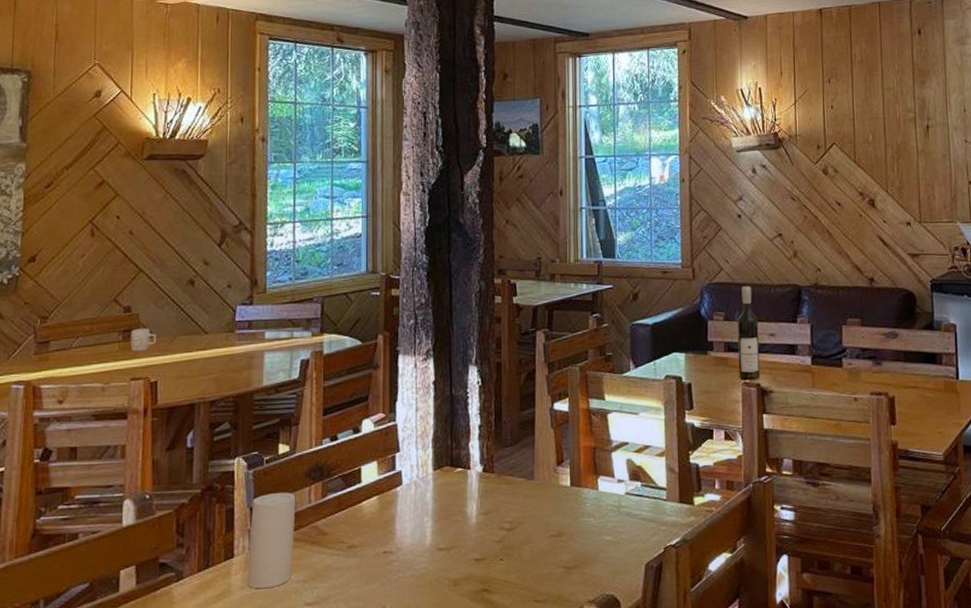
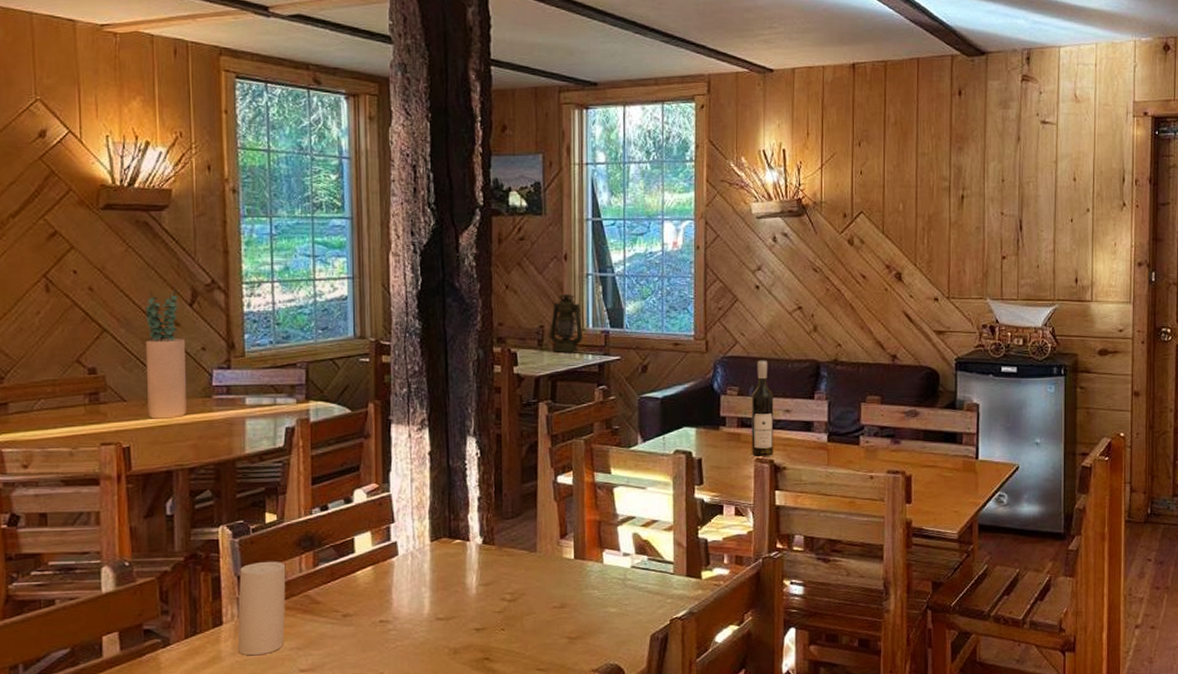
mug: present [130,329,157,352] -> none [98,392,127,416]
vase: none [175,226,213,354] -> present [145,284,186,419]
lantern: none [547,226,581,283] -> present [550,293,586,352]

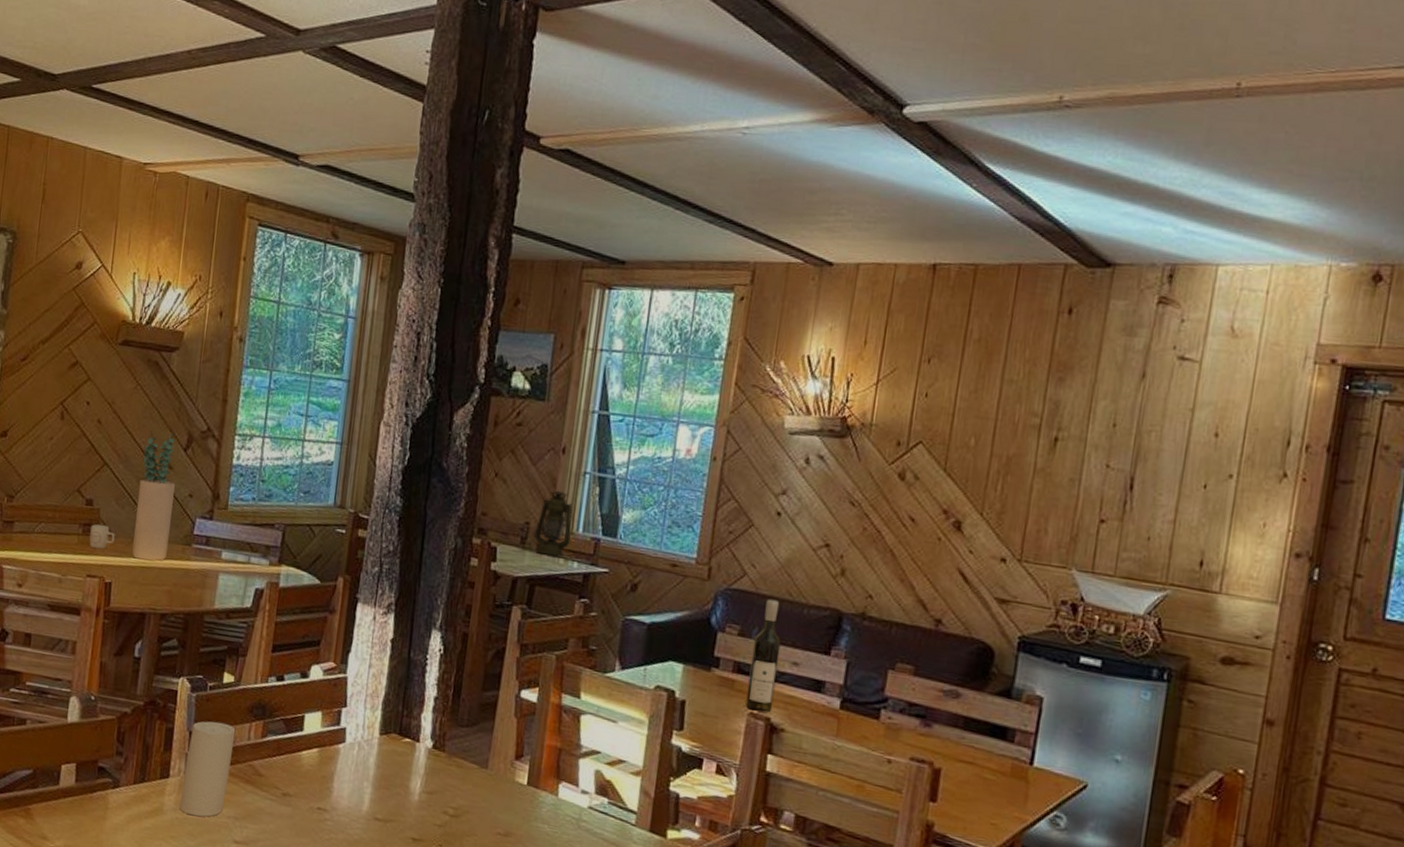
mug: none [98,392,127,416] -> present [89,524,115,550]

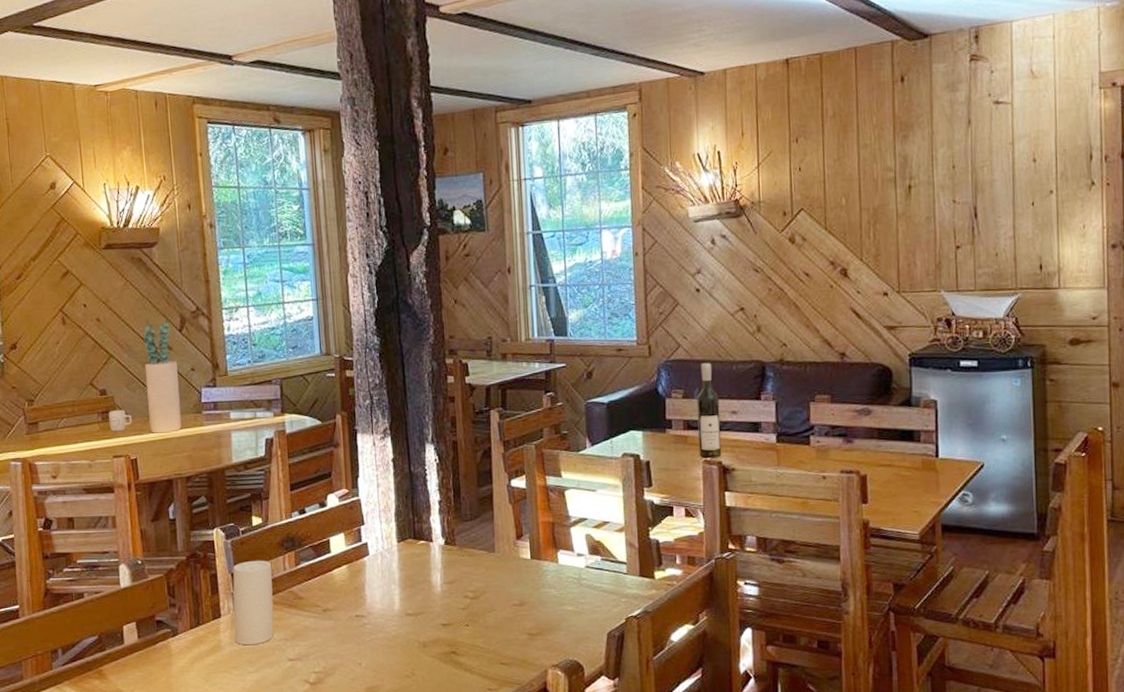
lantern: present [534,490,576,557] -> none [497,305,532,362]

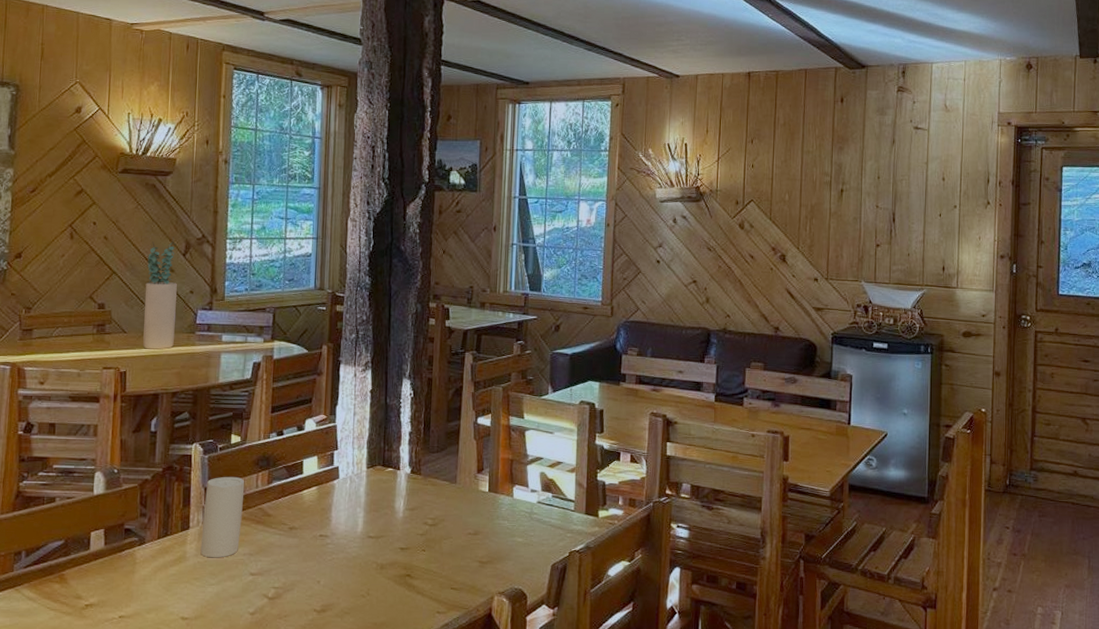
mug: present [108,410,132,432] -> none [103,324,127,345]
bottle: present [696,362,722,458] -> none [647,325,669,411]

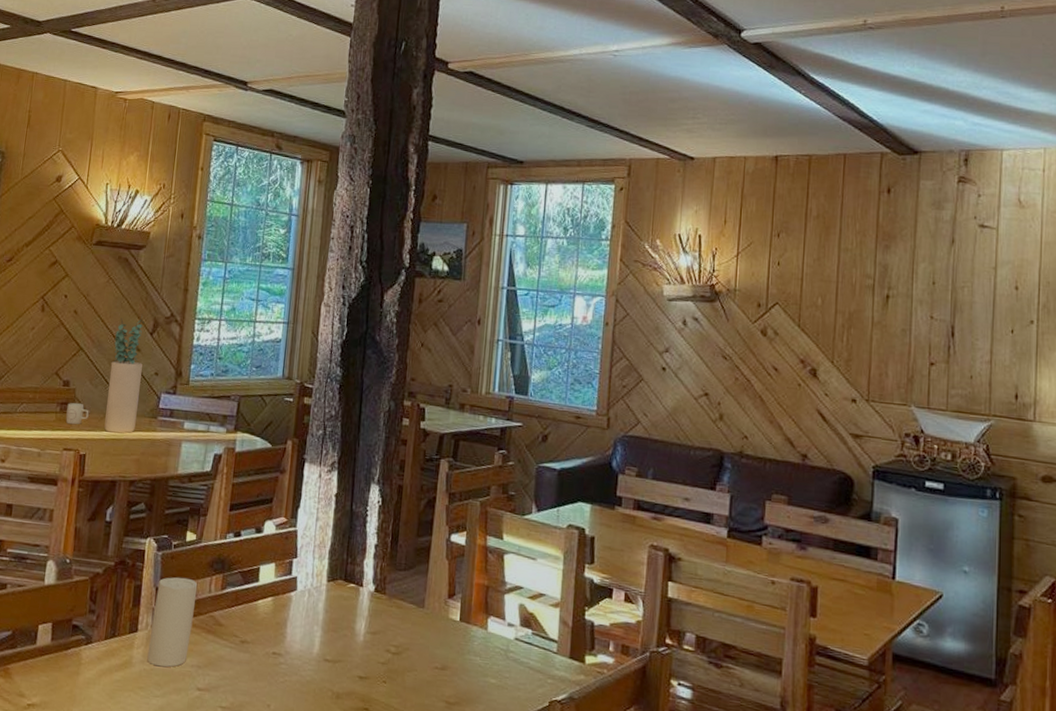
mug: none [103,324,127,345] -> present [66,403,89,425]

